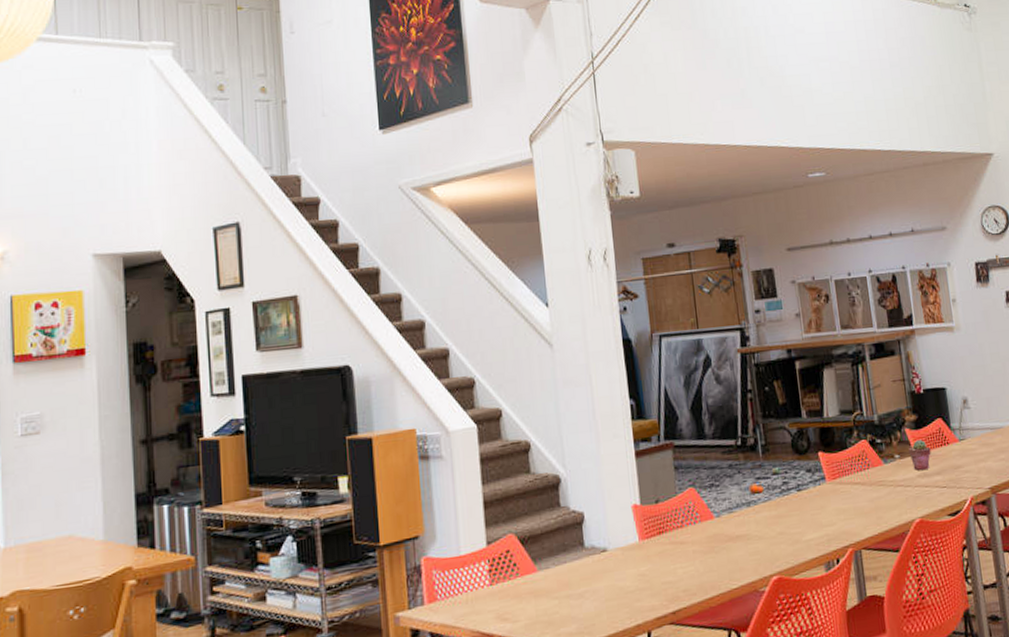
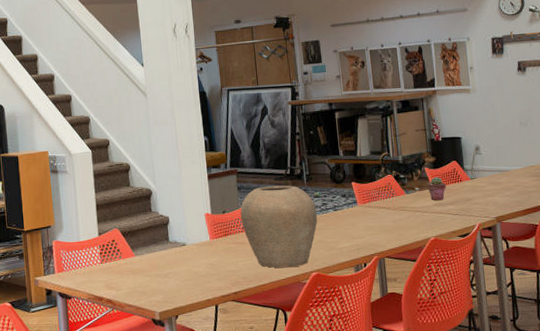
vase: none [678,460,778,574] -> present [240,185,318,268]

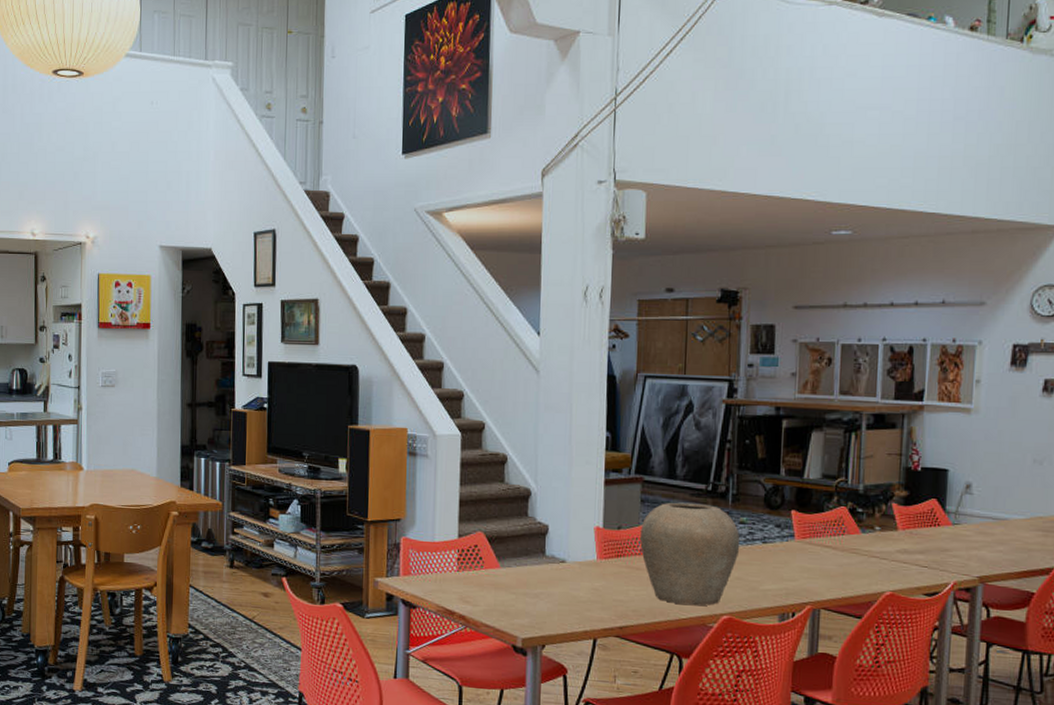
potted succulent: present [427,177,446,201] -> none [892,516,918,547]

